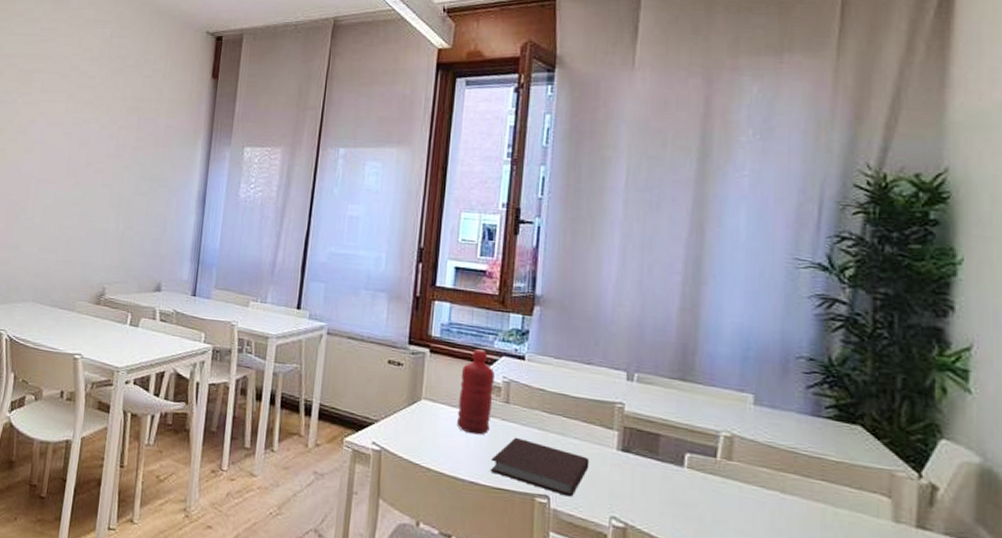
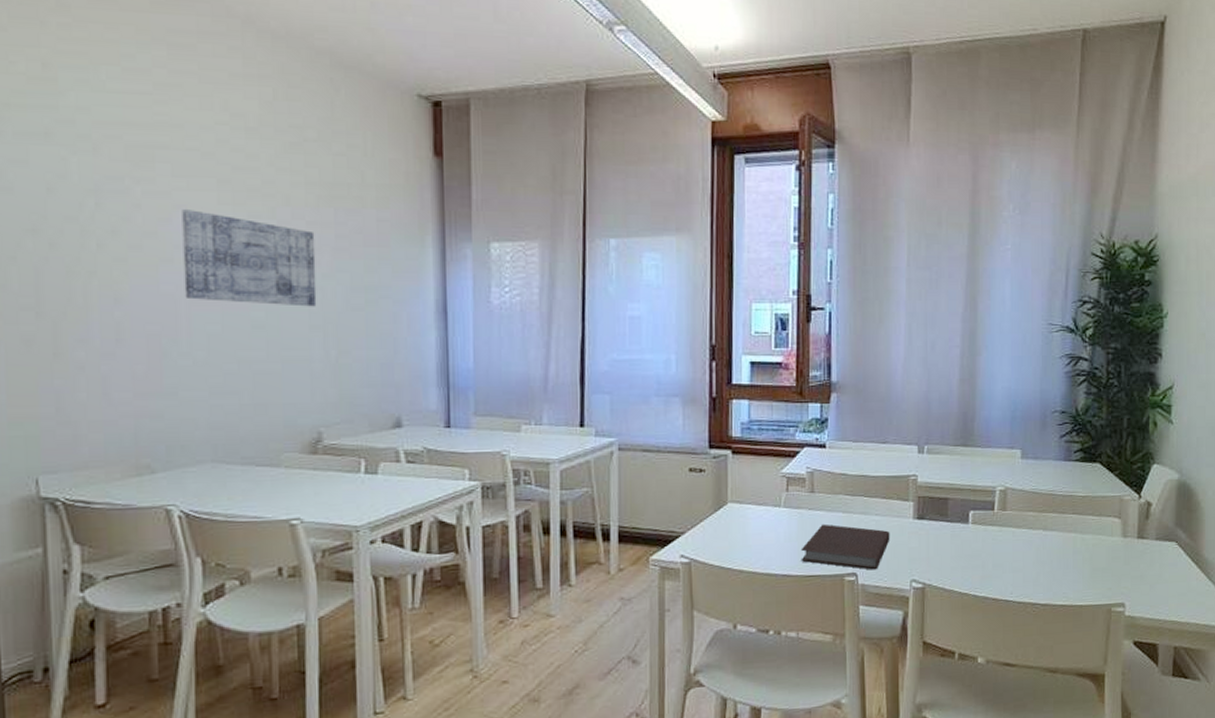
wall art: none [35,115,123,190] -> present [182,209,317,307]
water bottle: present [456,349,495,435] -> none [764,444,798,529]

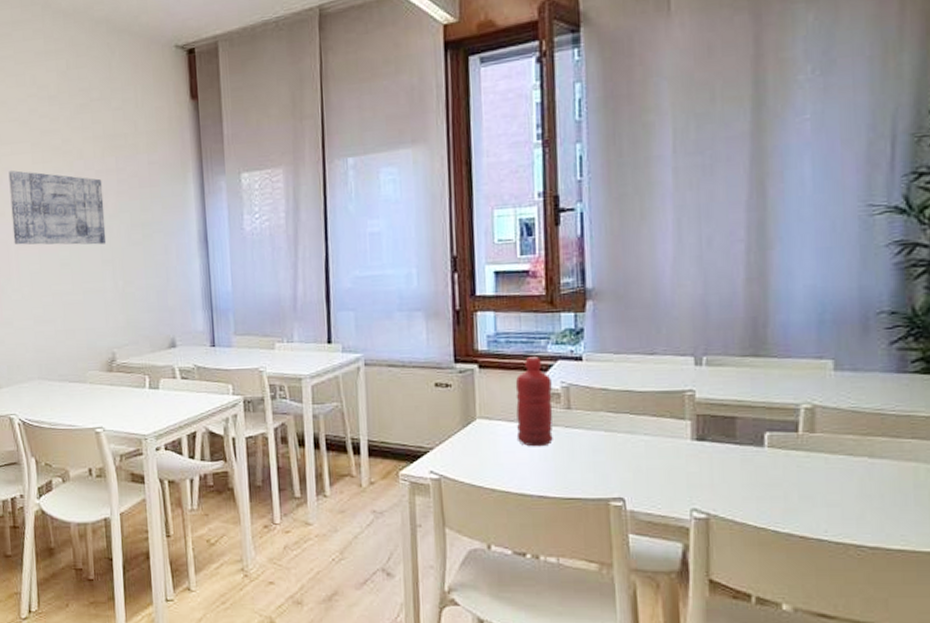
water bottle: none [764,444,798,529] -> present [515,357,553,447]
notebook: present [801,523,890,570] -> none [558,443,664,496]

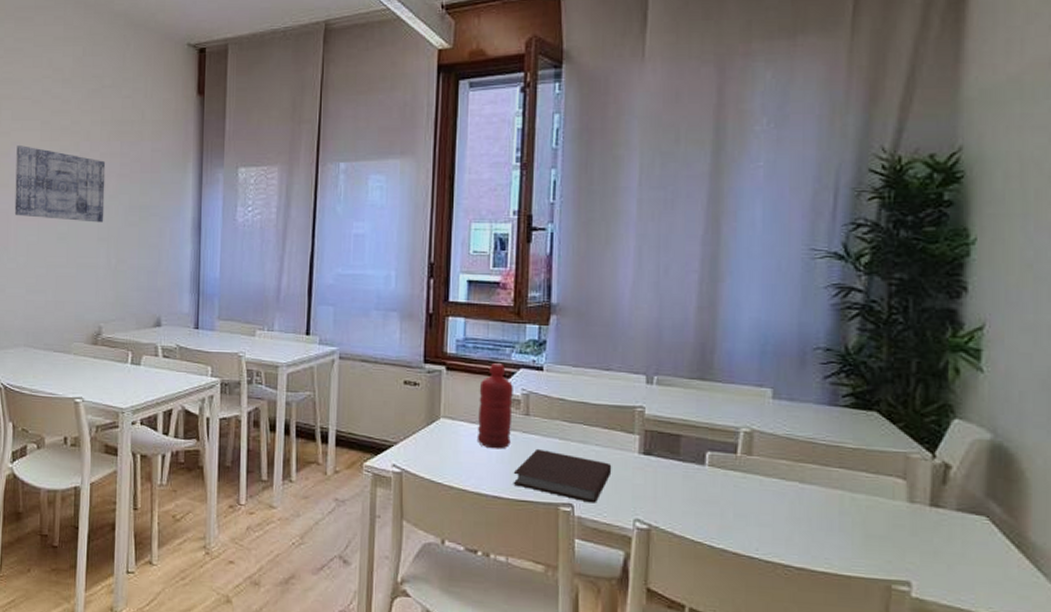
notebook: none [558,443,664,496] -> present [513,448,612,503]

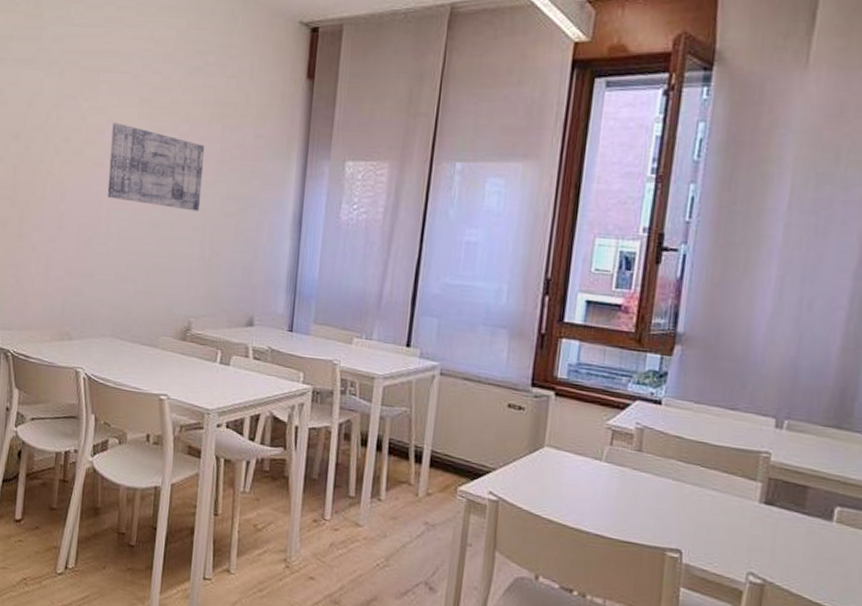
water bottle: present [476,363,513,449] -> none [582,392,627,485]
notebook: present [513,448,612,503] -> none [617,487,728,552]

